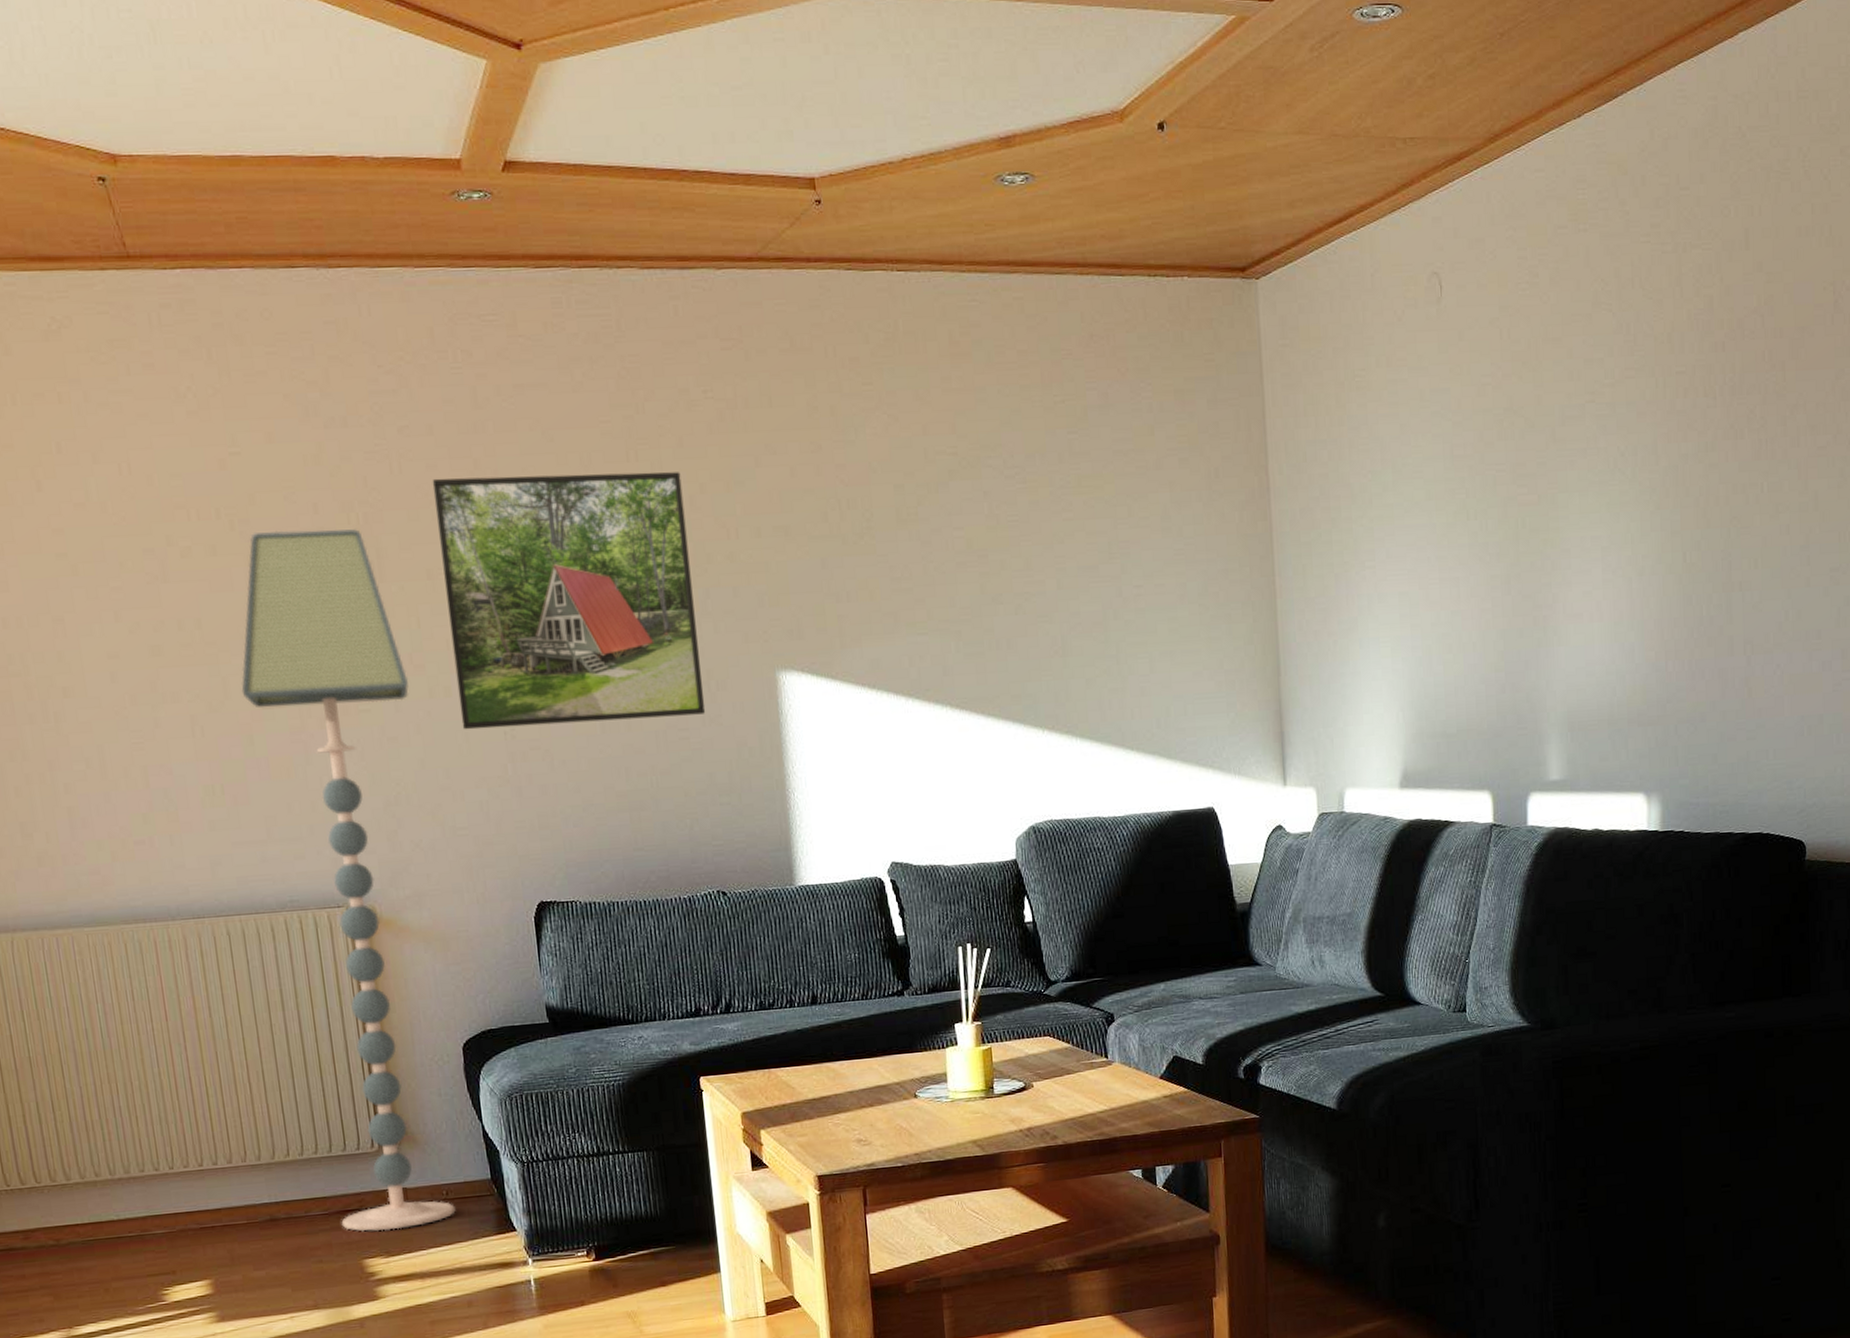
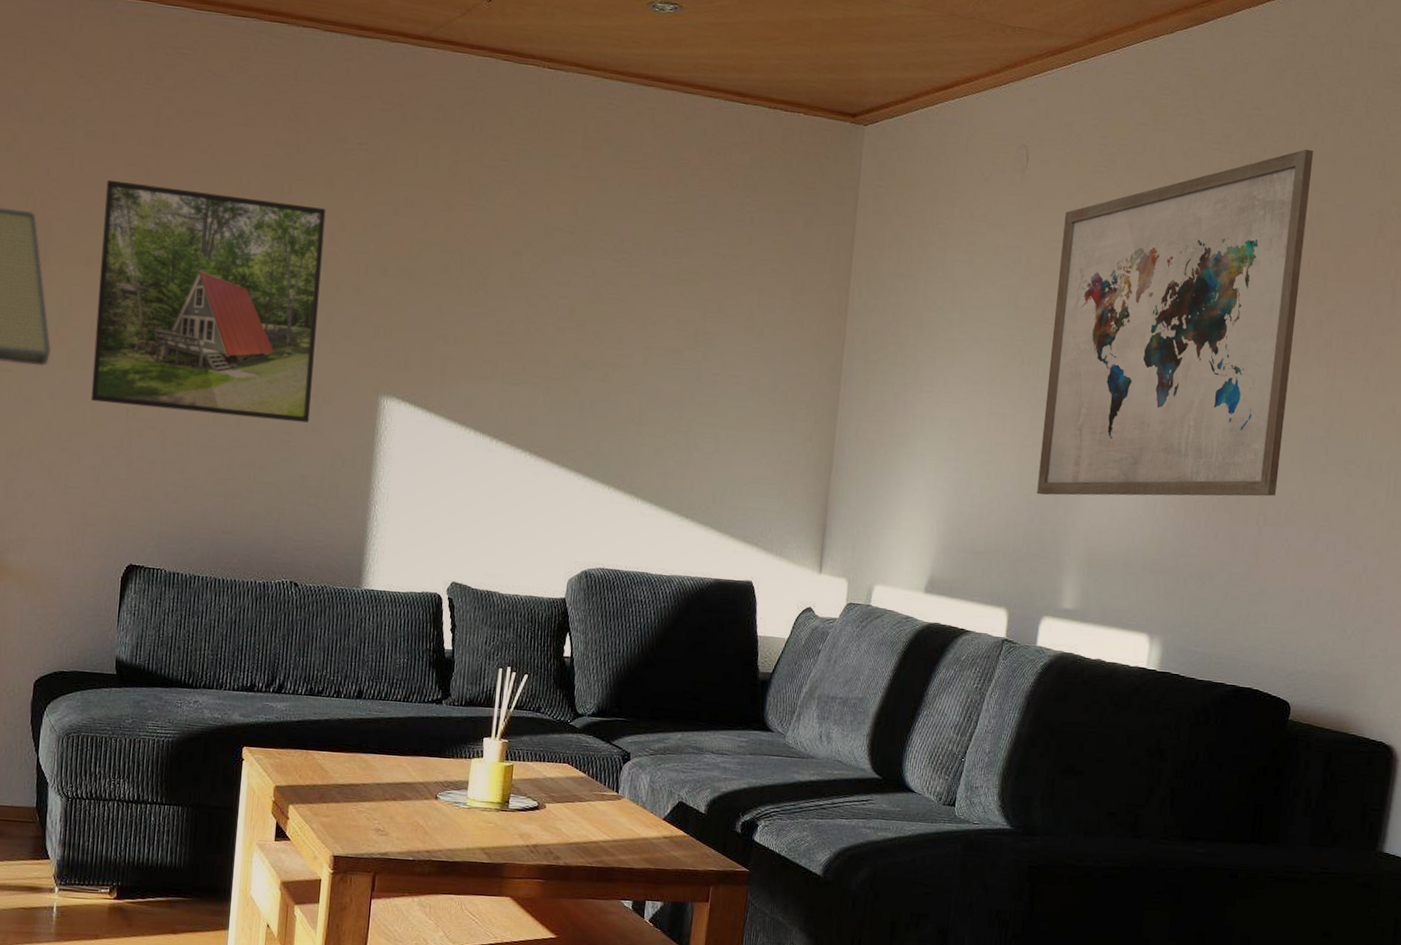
wall art: none [1491,225,1761,661] -> present [1037,148,1314,497]

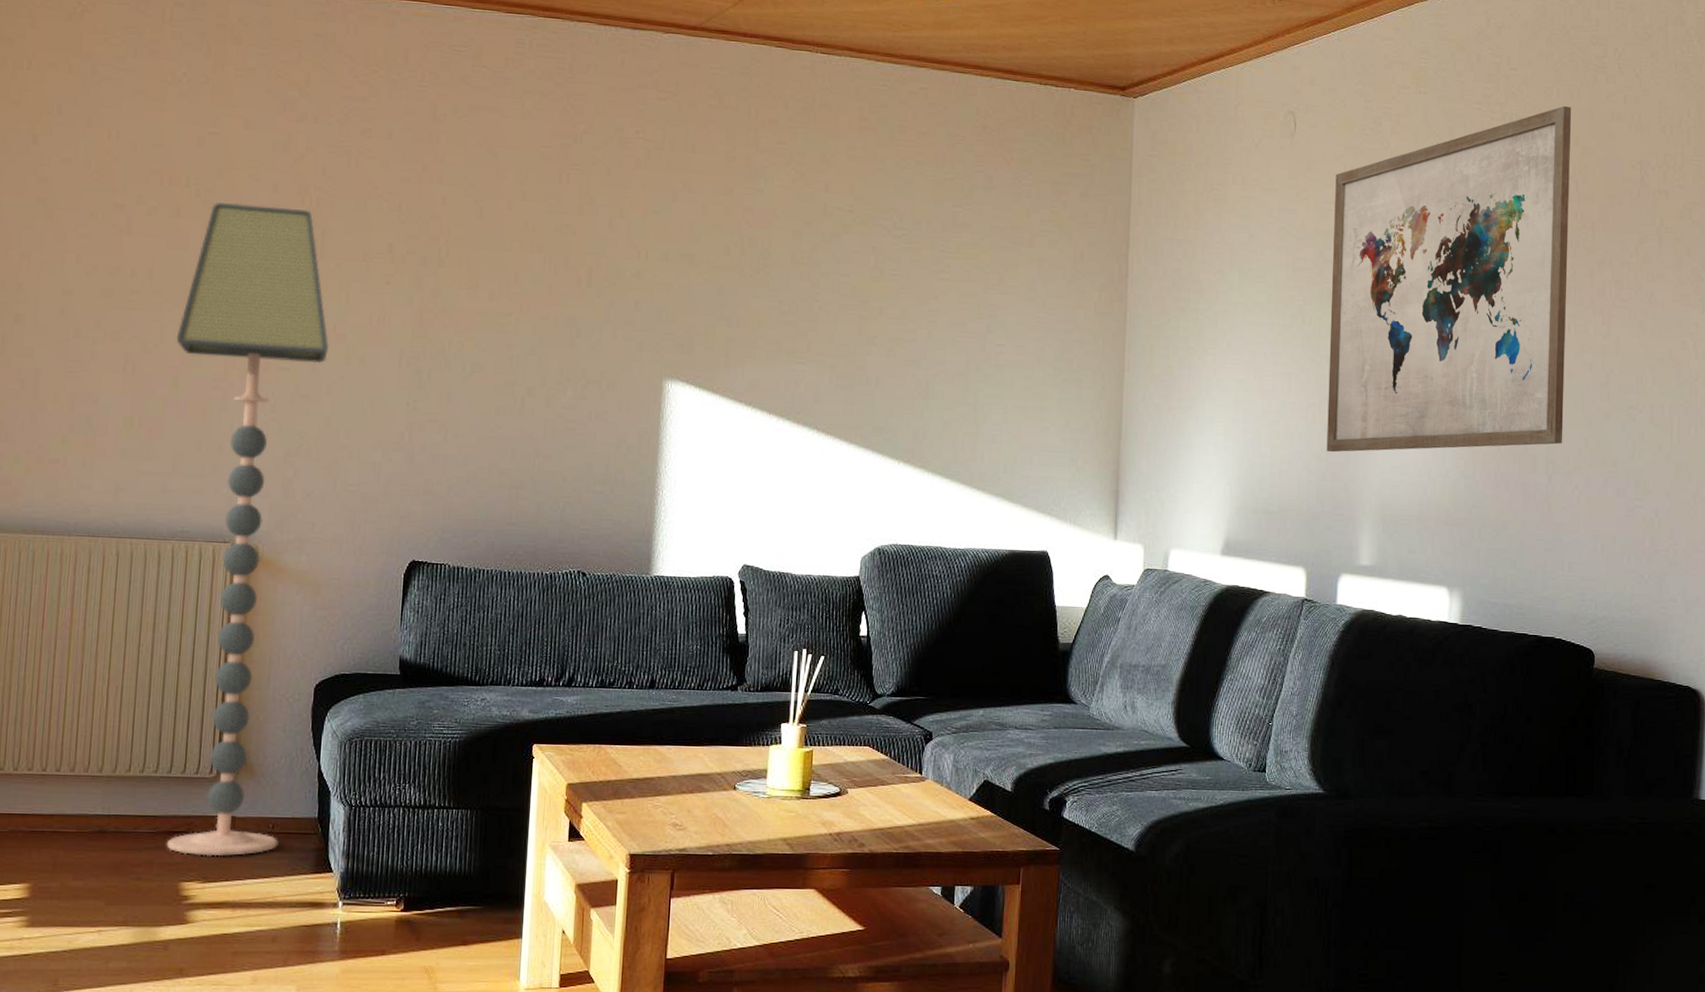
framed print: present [90,179,326,423] -> none [370,176,605,409]

